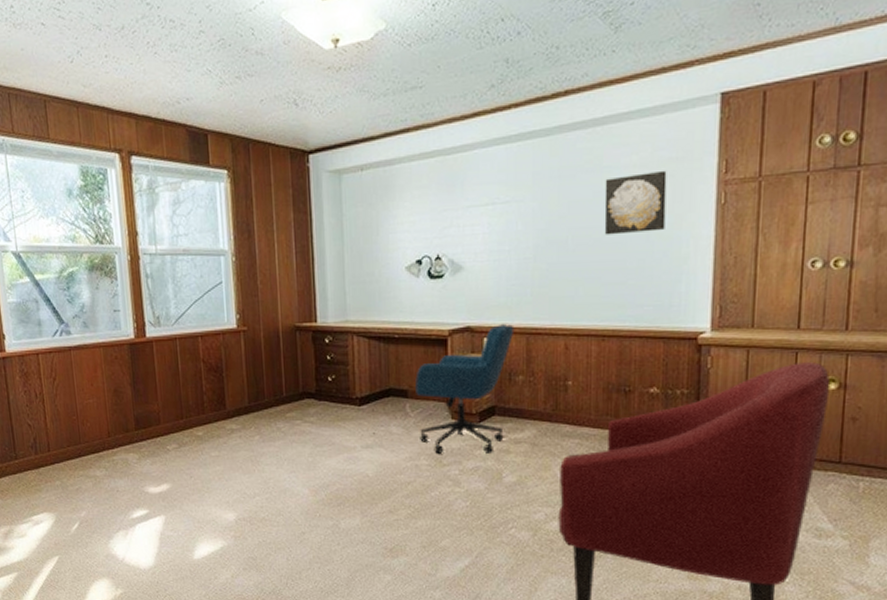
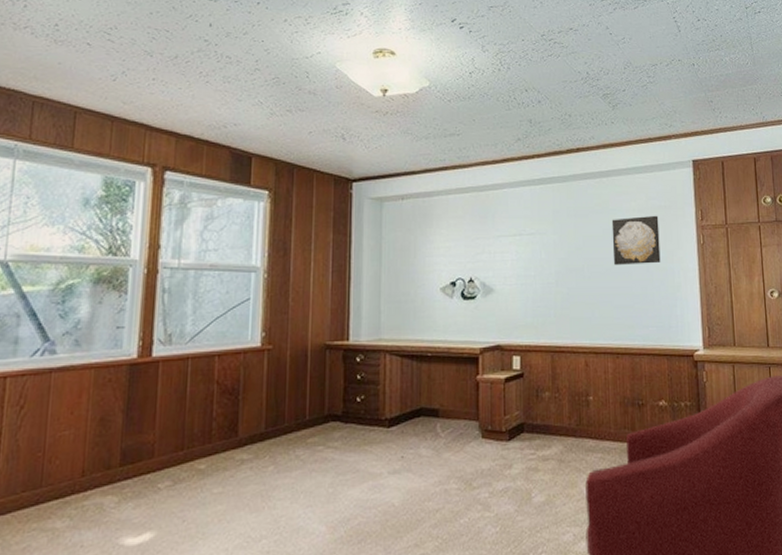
office chair: present [414,323,515,454] -> none [445,342,541,476]

